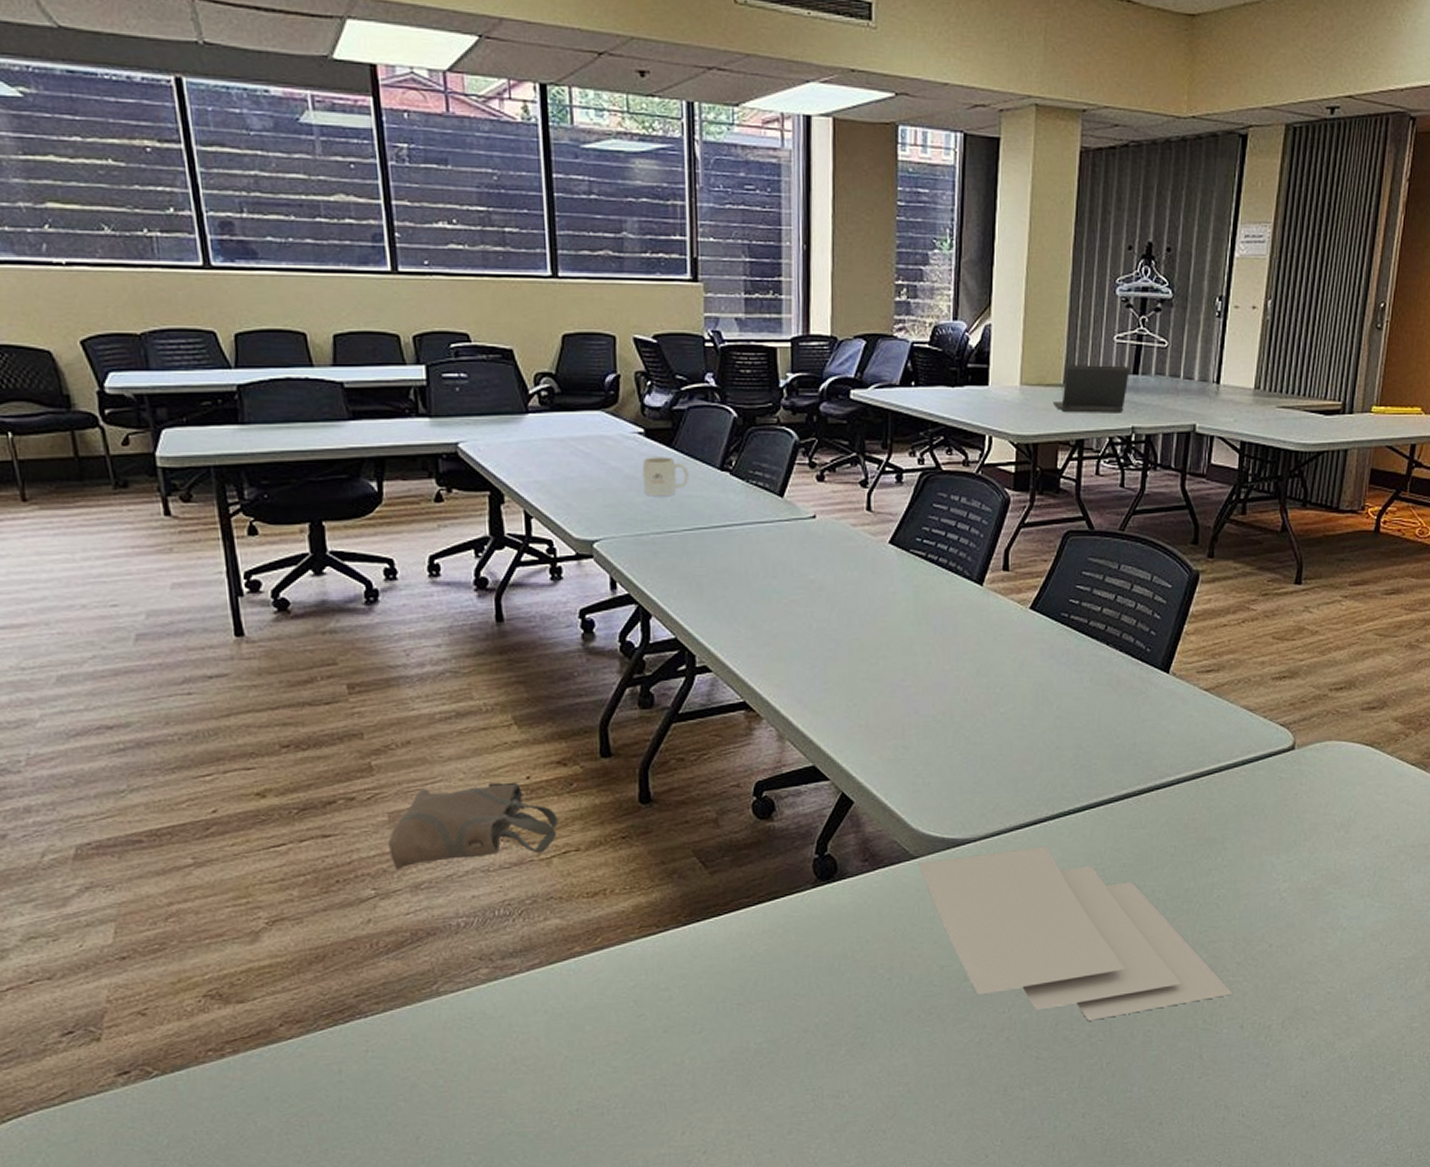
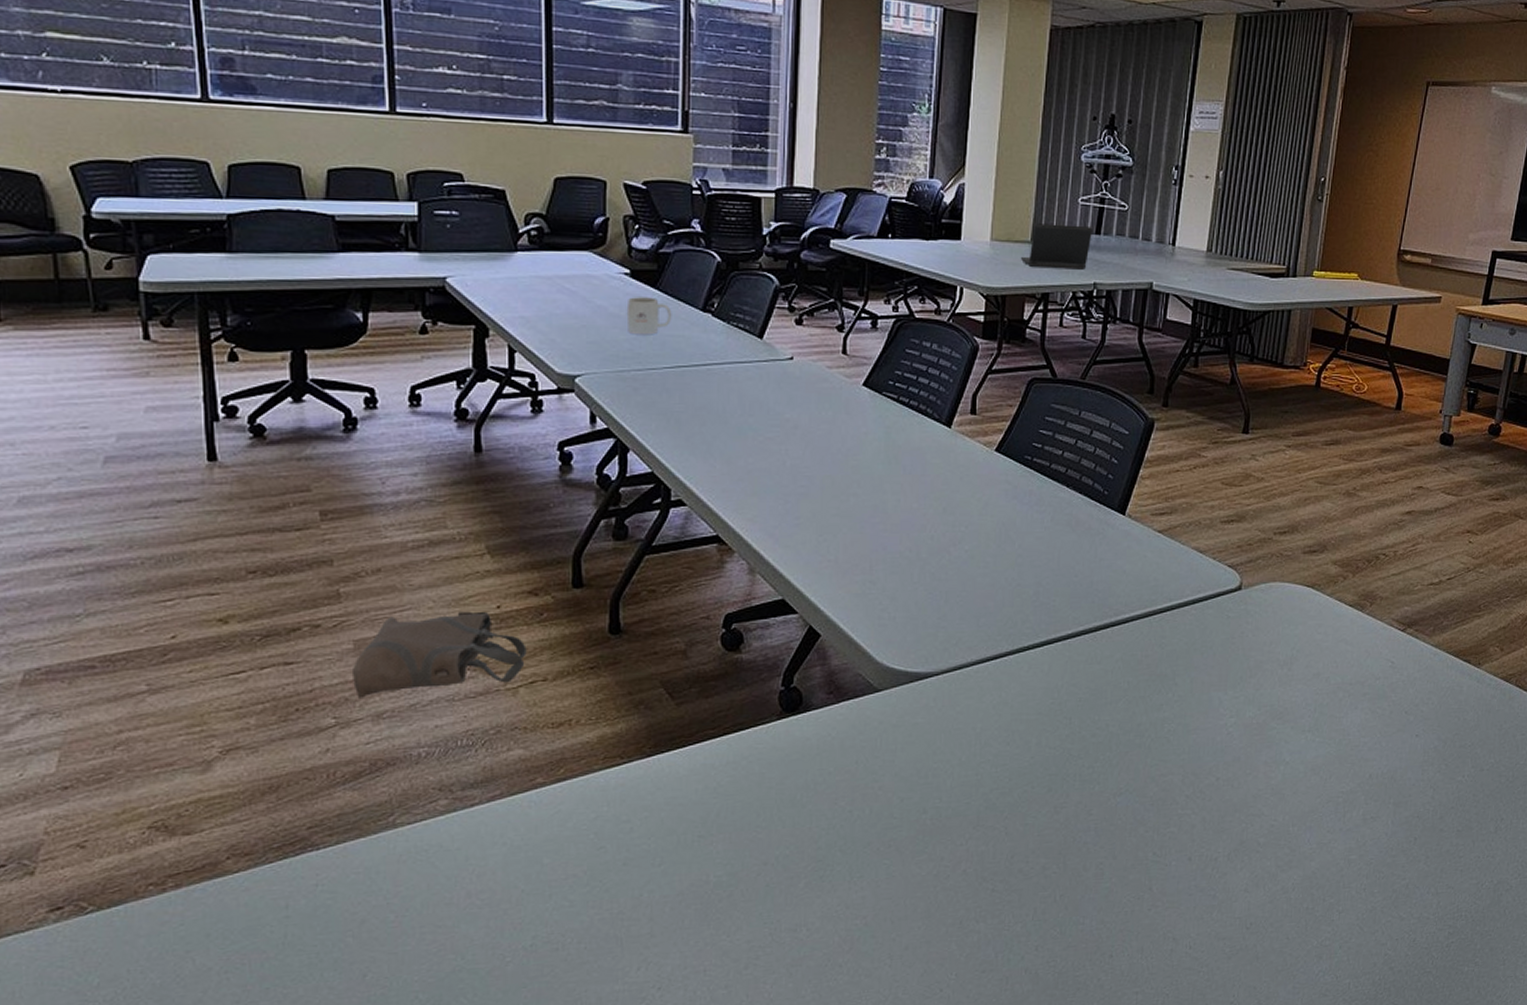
papers: present [918,845,1233,1021] -> none [881,680,1182,853]

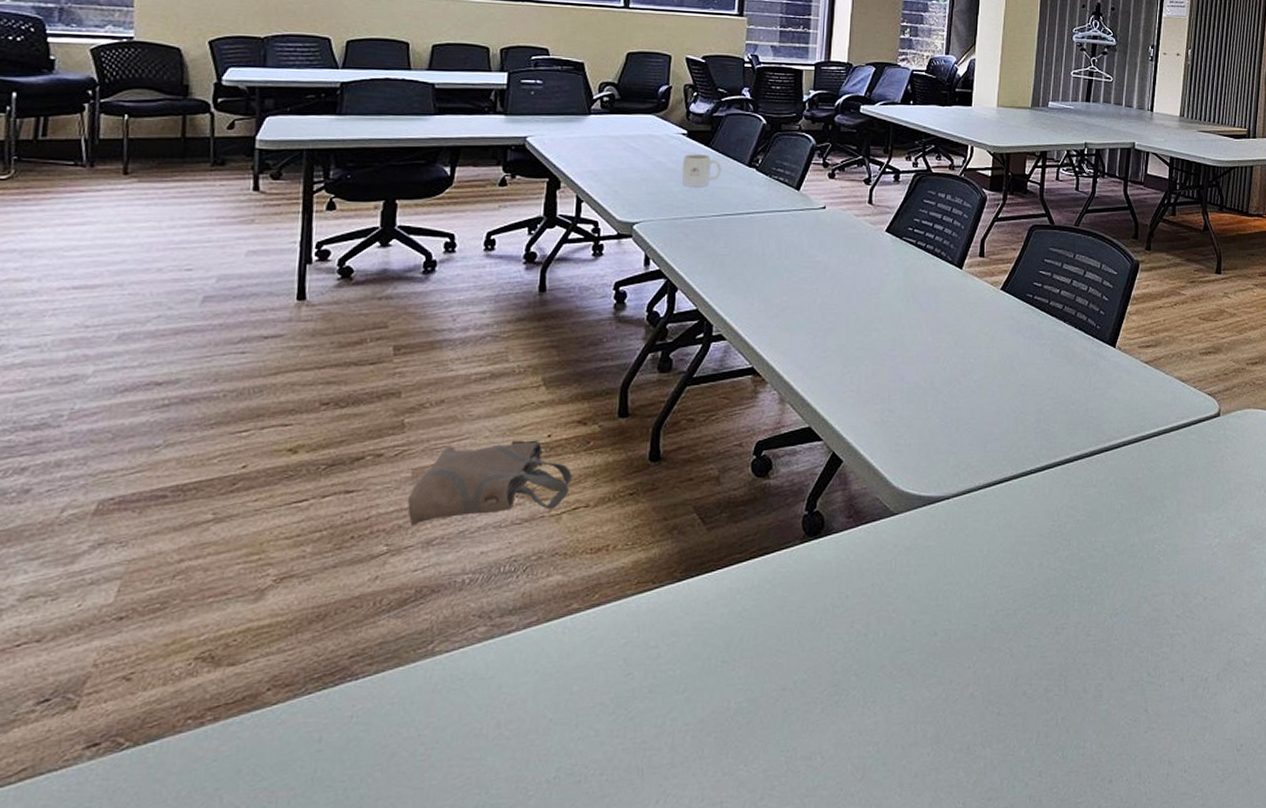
laptop computer: present [1020,223,1093,270] -> none [1022,92,1083,132]

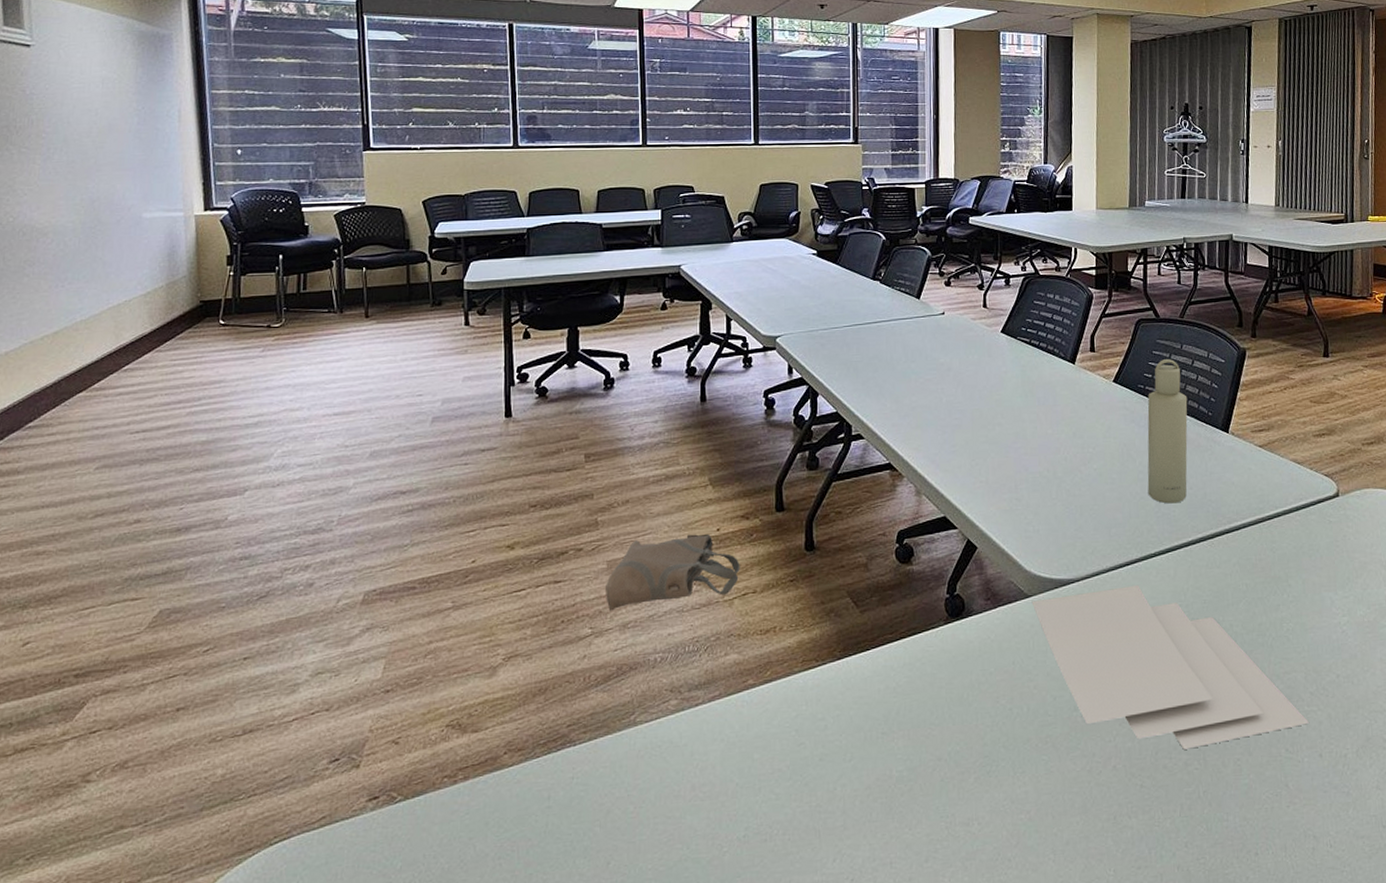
mug: present [681,154,722,187] -> none [814,271,850,302]
papers: none [897,503,1174,675] -> present [1031,584,1310,750]
bottle: none [1028,269,1076,419] -> present [1147,359,1188,504]

